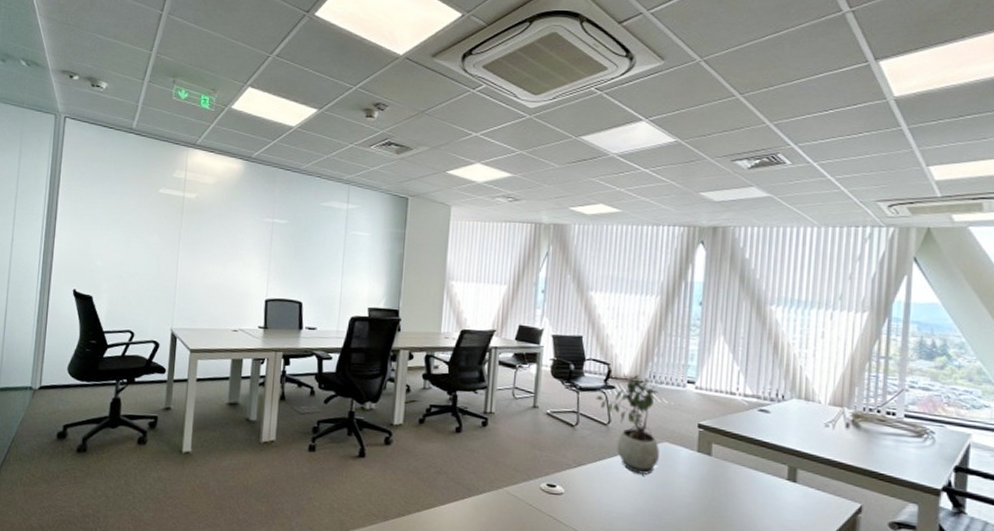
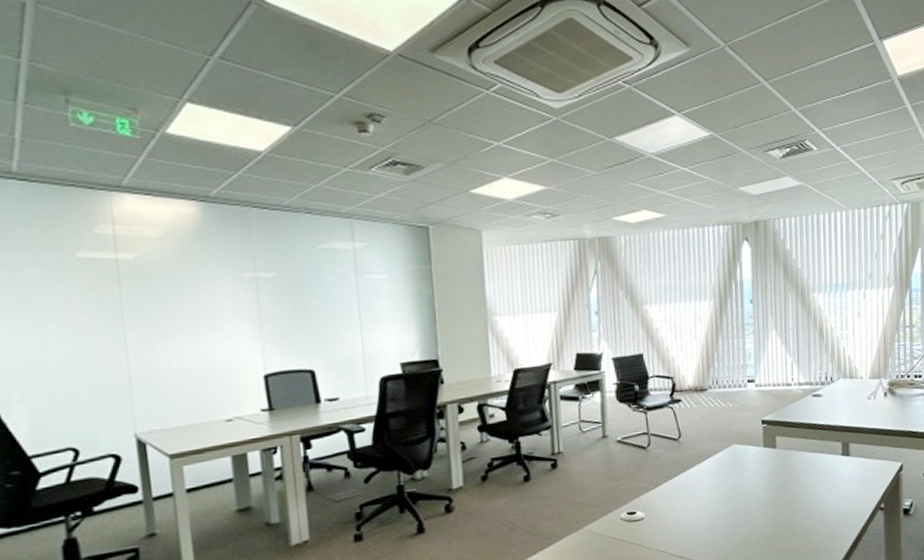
potted plant: present [596,374,662,475] -> none [664,382,731,481]

